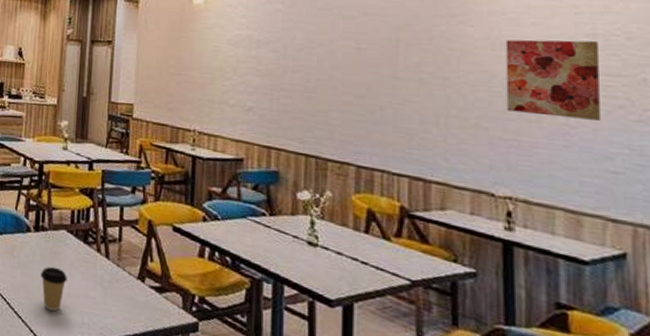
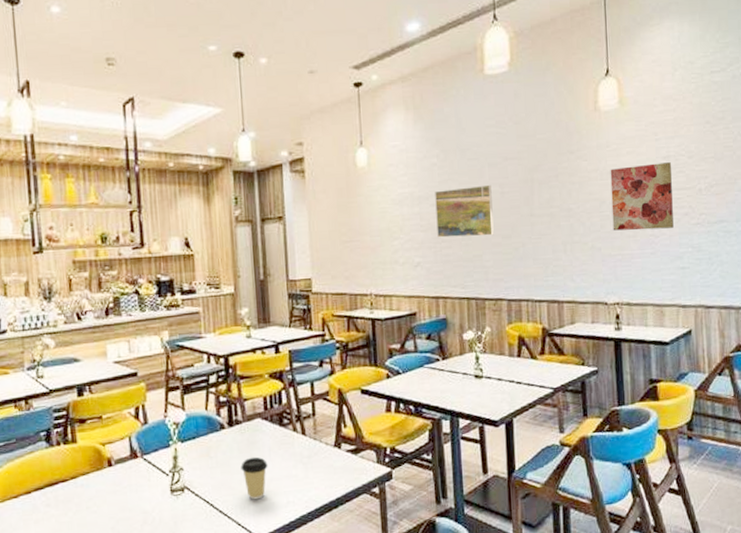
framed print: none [275,37,345,93] -> present [435,184,494,238]

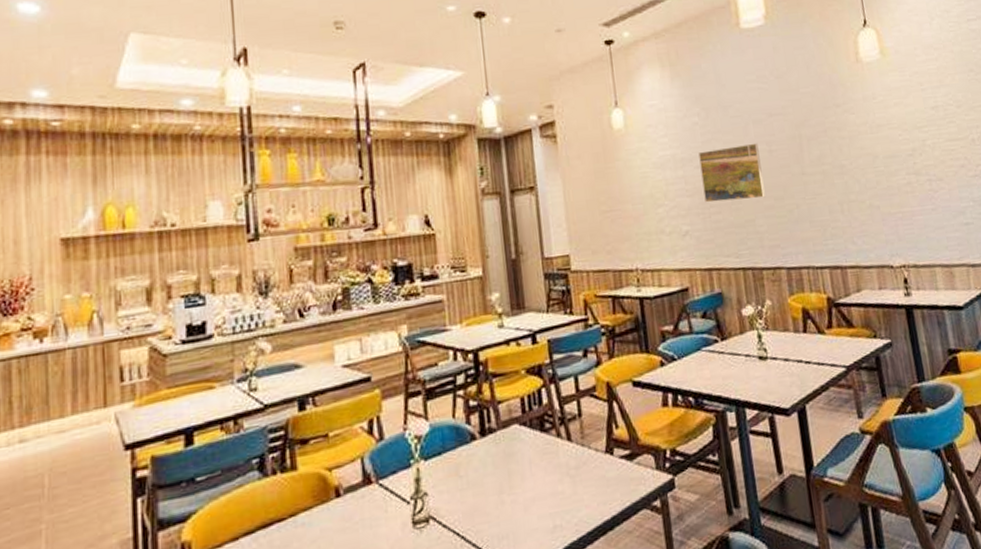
coffee cup: present [241,456,268,500] -> none [496,471,529,527]
wall art: present [610,162,674,231] -> none [879,113,952,187]

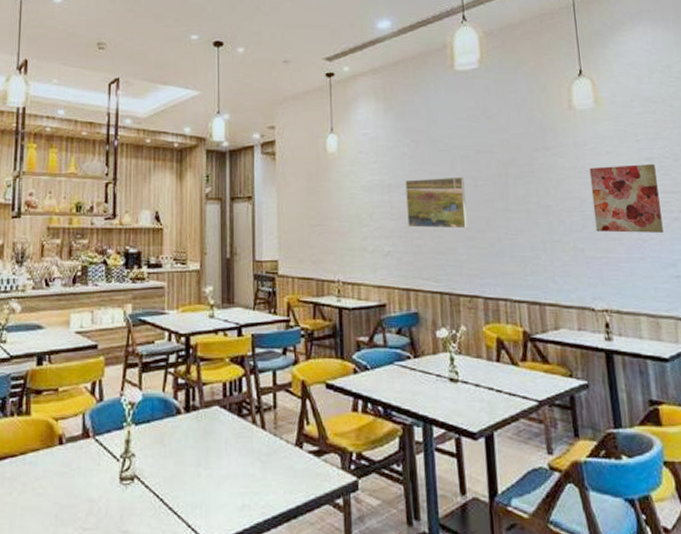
wall art: none [879,113,952,187] -> present [589,164,663,233]

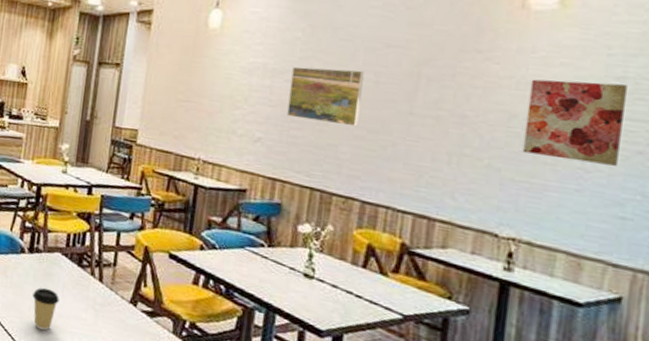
coffee cup: none [195,448,224,499] -> present [32,287,60,331]

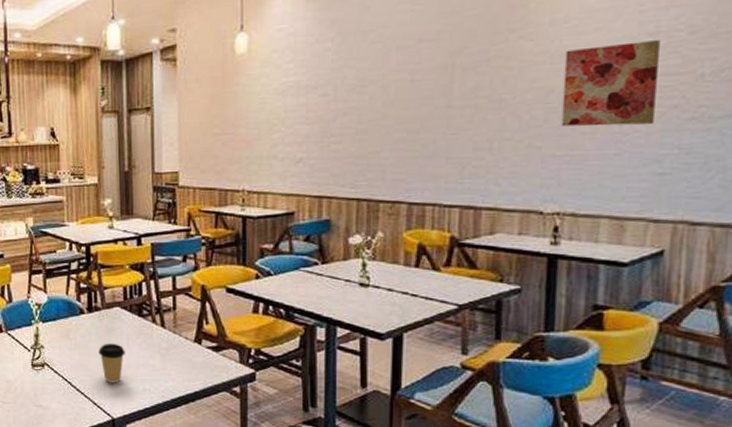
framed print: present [287,66,364,127] -> none [326,71,398,132]

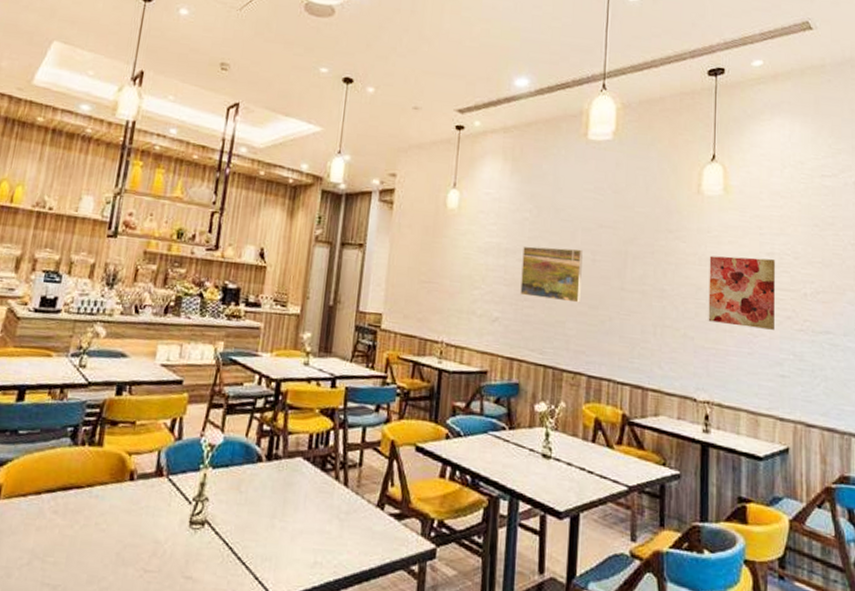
coffee cup: present [98,343,125,384] -> none [270,500,301,553]
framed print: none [326,71,398,132] -> present [520,246,583,303]

